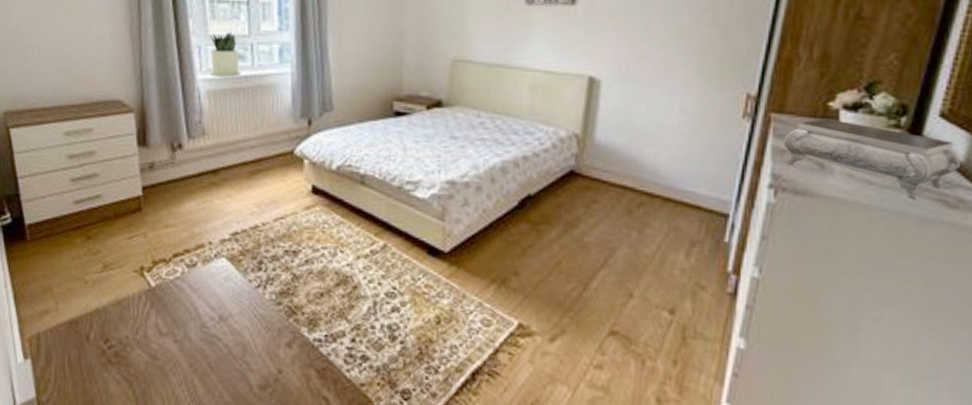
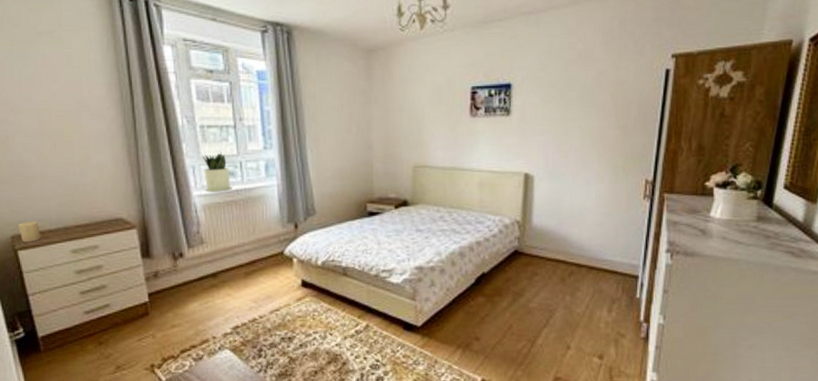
candle: none [12,97,35,120] -> present [18,221,41,242]
jewelry box: present [783,119,961,199] -> none [674,195,800,252]

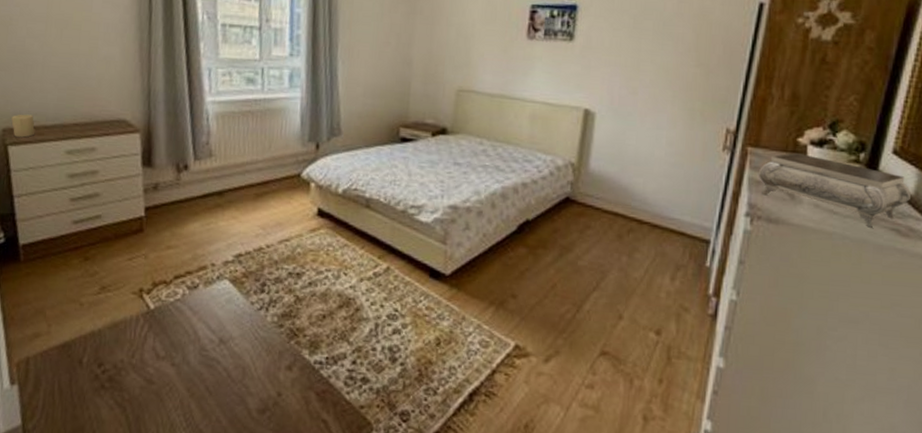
planter: present [201,151,233,192] -> none [219,54,252,101]
jewelry box: none [674,195,800,252] -> present [758,153,911,228]

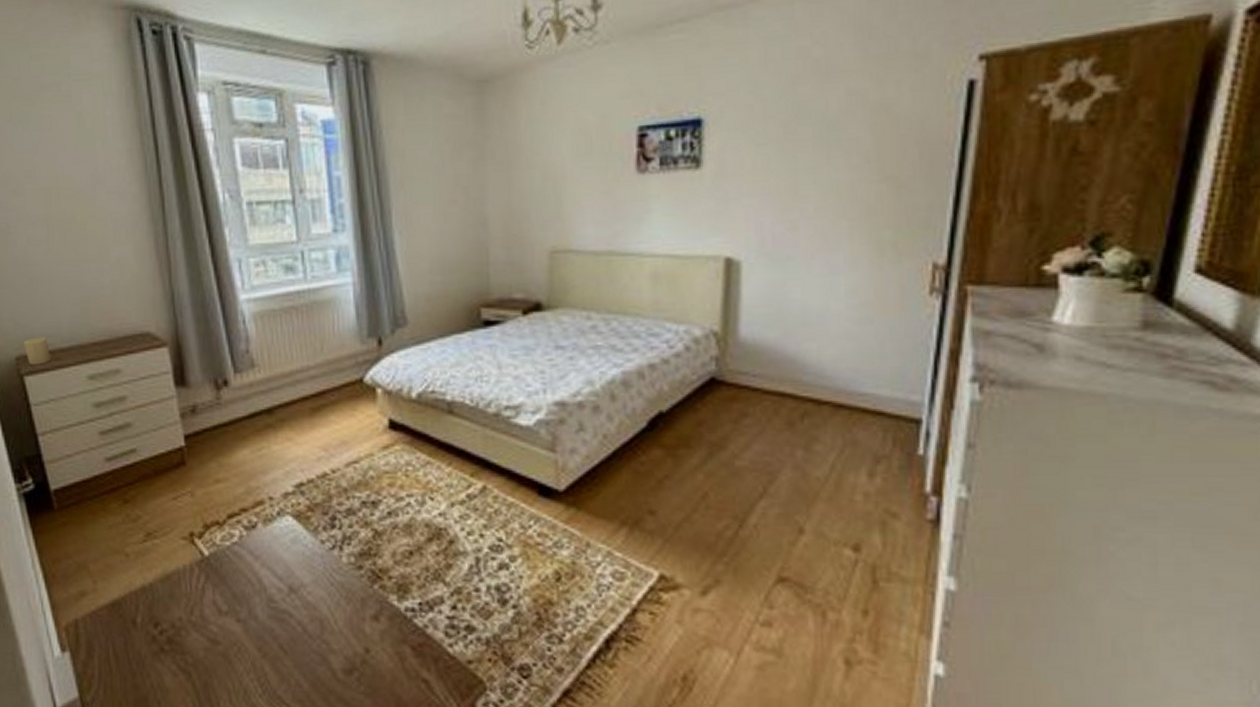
jewelry box: present [758,153,911,228] -> none [985,287,1228,382]

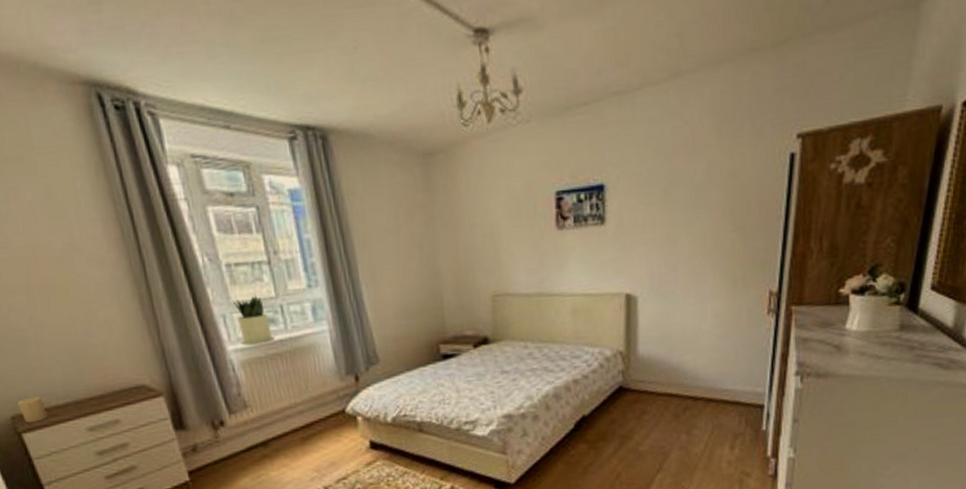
planter: none [250,237,293,295] -> present [232,294,276,346]

